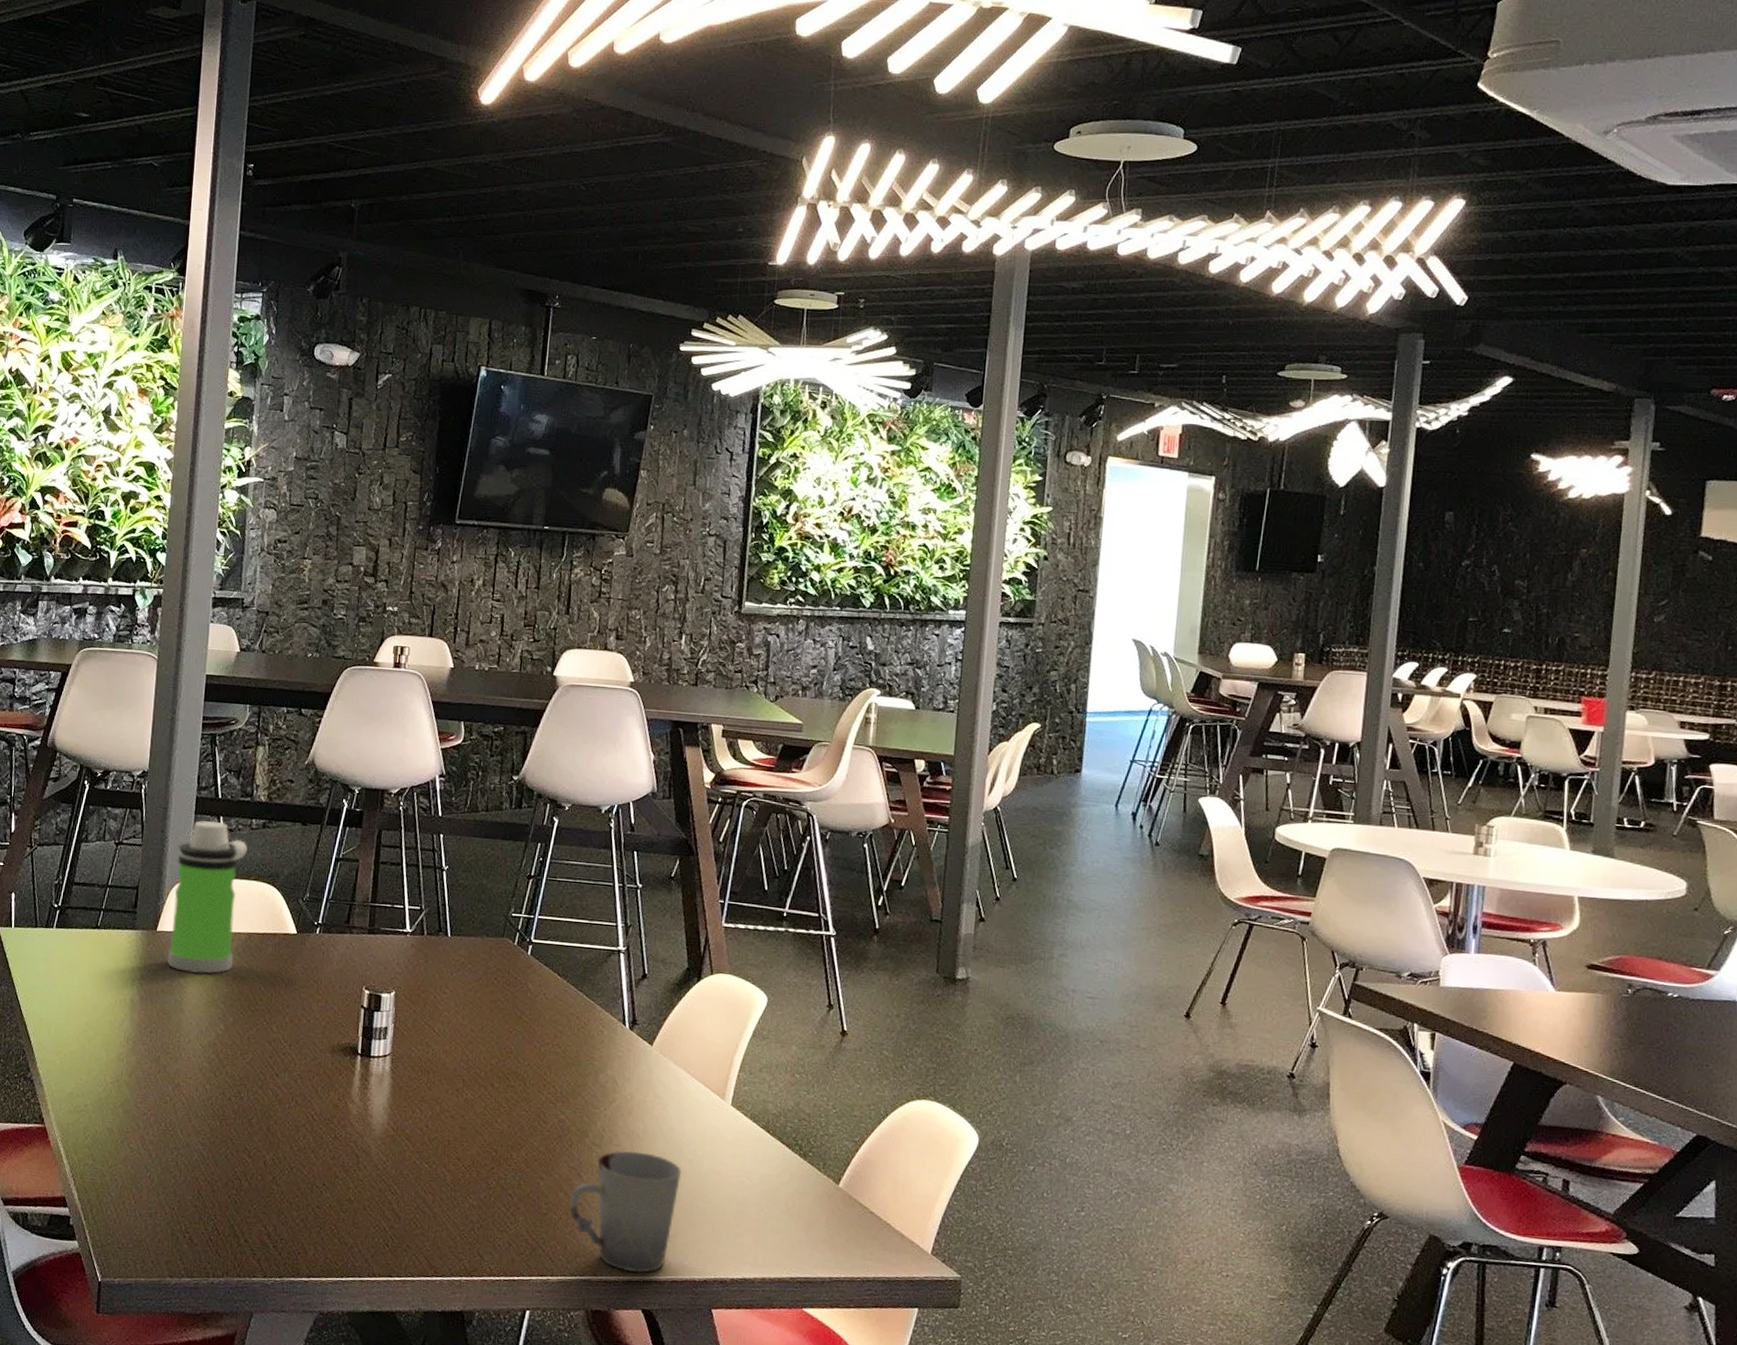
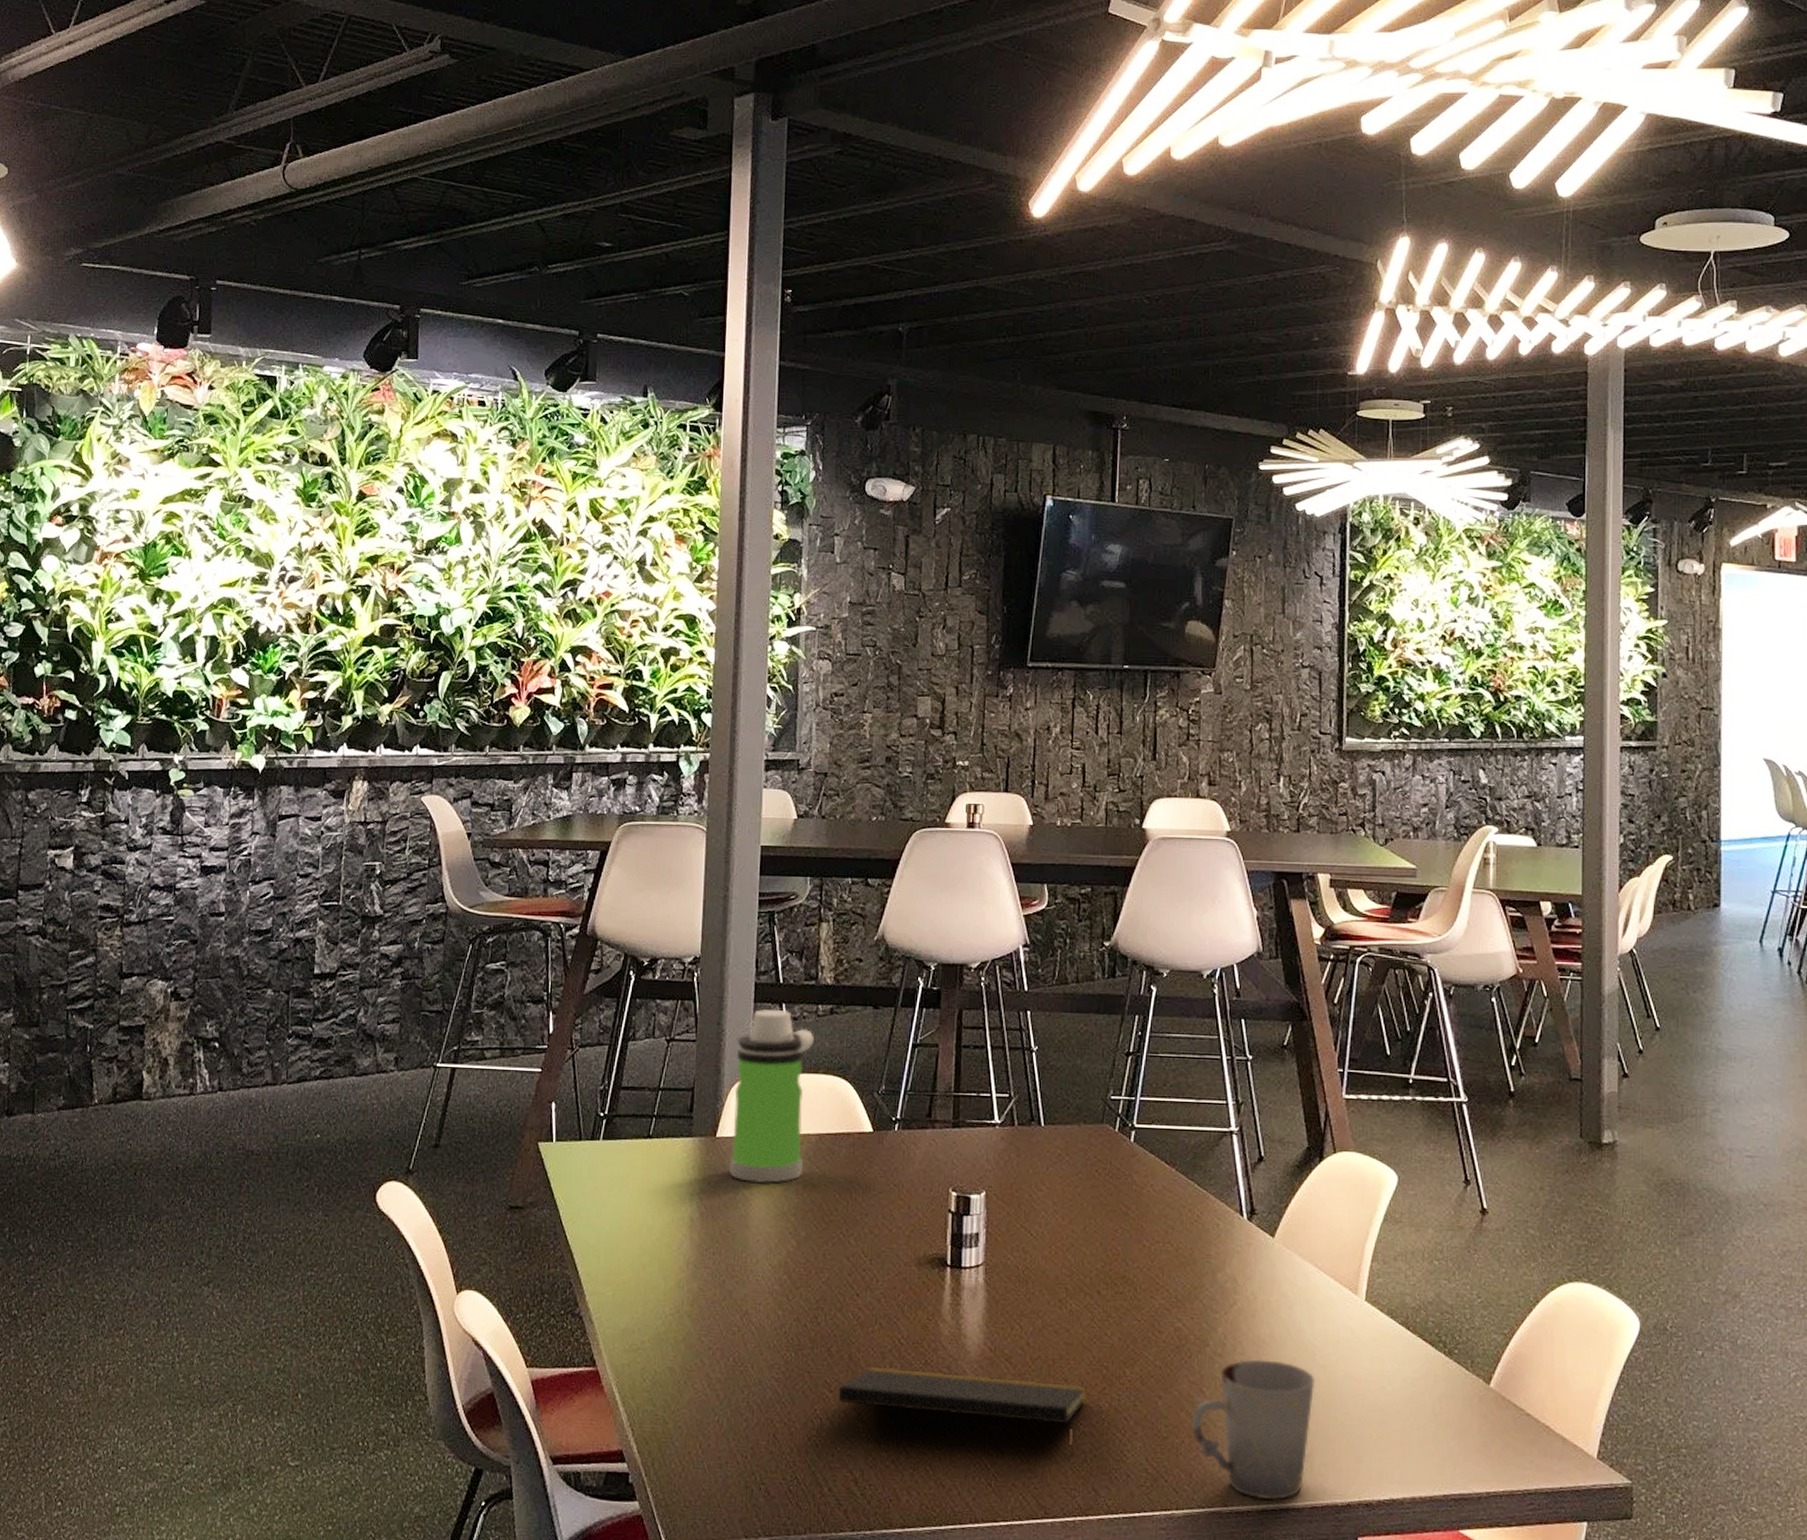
notepad: none [256,1137,477,1224] -> present [838,1366,1086,1455]

